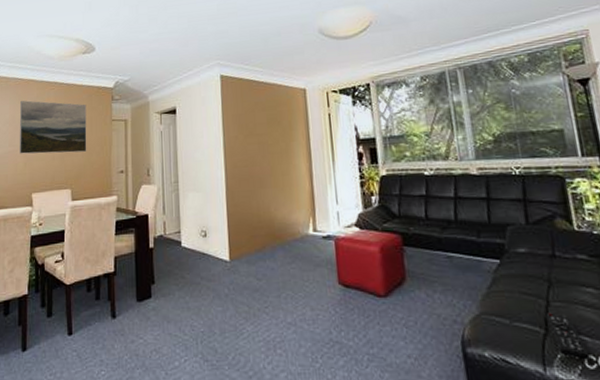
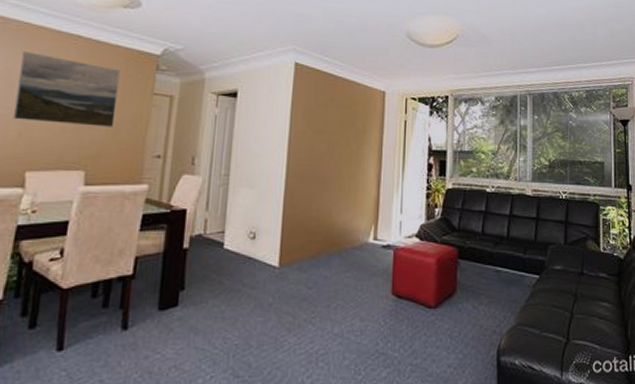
remote control: present [545,313,590,360] -> none [569,324,597,365]

